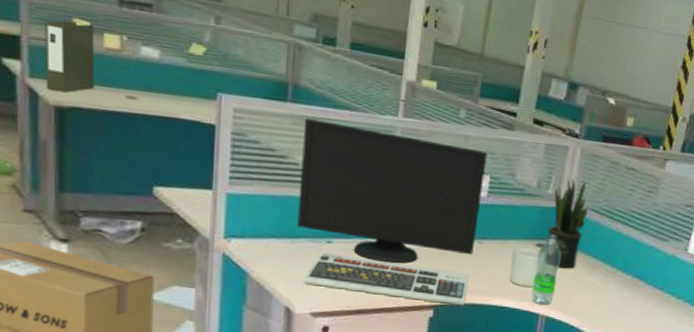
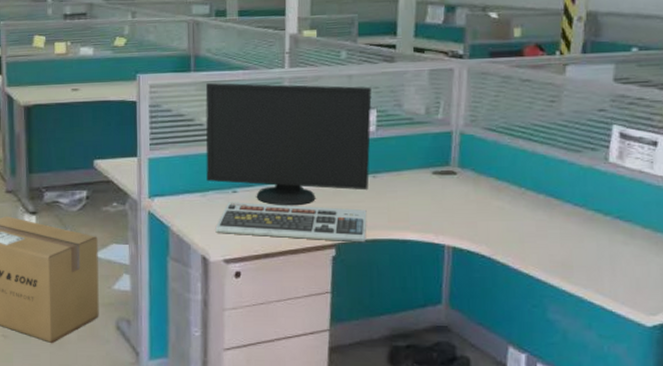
binder: present [45,20,95,93] -> none [16,37,49,95]
mug: present [509,248,540,288] -> none [407,177,437,218]
bottle: present [531,234,561,305] -> none [433,159,460,234]
potted plant: present [548,178,588,269] -> none [443,100,484,194]

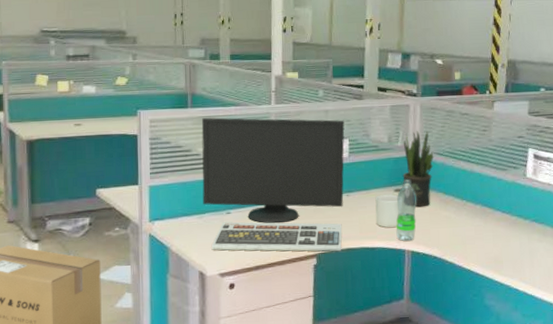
mug: none [407,177,437,218] -> present [375,194,398,228]
bottle: none [433,159,460,234] -> present [395,179,417,241]
potted plant: none [443,100,484,194] -> present [402,130,434,207]

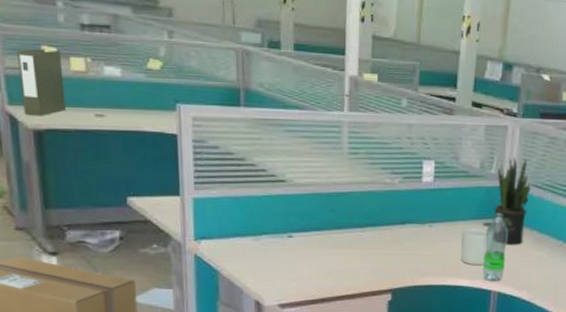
binder: none [19,76,52,130] -> present [17,48,66,117]
computer monitor: present [201,117,345,224] -> none [257,120,431,252]
computer keyboard: present [211,222,342,252] -> none [269,247,422,288]

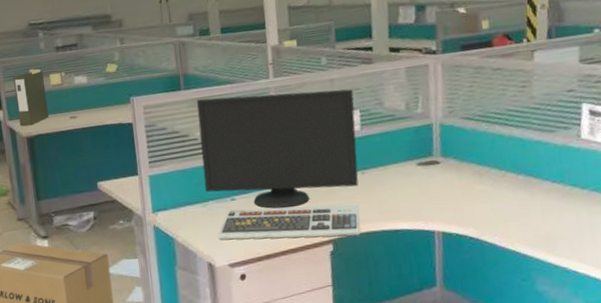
computer monitor: none [257,120,431,252] -> present [197,88,359,209]
computer keyboard: none [269,247,422,288] -> present [218,204,360,240]
mug: present [460,228,488,266] -> none [395,169,424,207]
bottle: present [482,212,507,281] -> none [420,150,446,221]
potted plant: present [494,157,531,245] -> none [424,92,463,182]

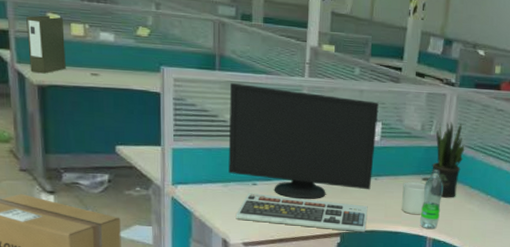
mug: none [395,169,424,207] -> present [401,182,426,215]
bottle: none [420,150,446,221] -> present [420,169,443,229]
potted plant: none [424,92,463,182] -> present [432,121,465,198]

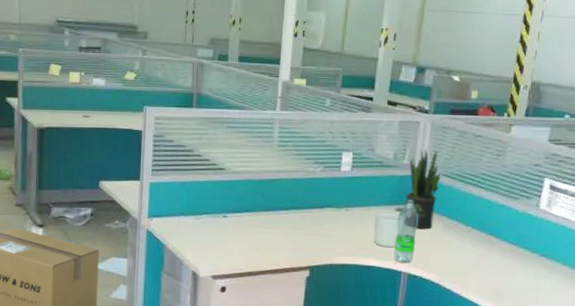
binder: present [26,15,66,74] -> none [32,66,64,118]
computer monitor: present [228,82,379,200] -> none [201,118,350,232]
computer keyboard: present [236,193,368,233] -> none [206,225,338,266]

